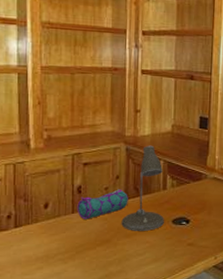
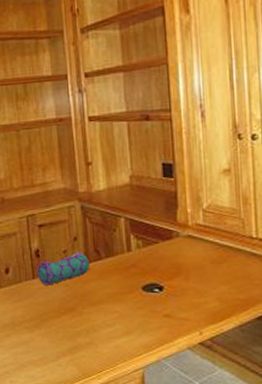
desk lamp: present [121,145,164,231] -> none [84,201,133,299]

